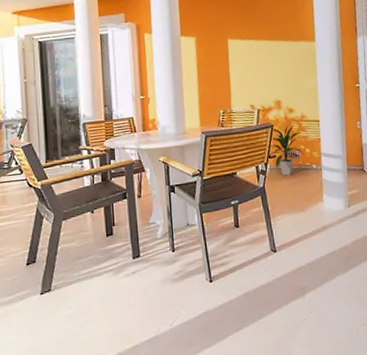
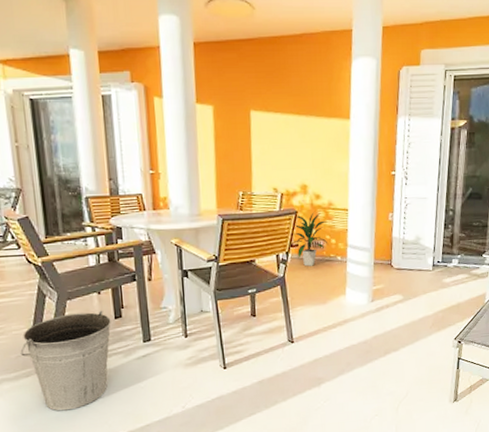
bucket: none [16,229,103,335] -> present [20,310,111,411]

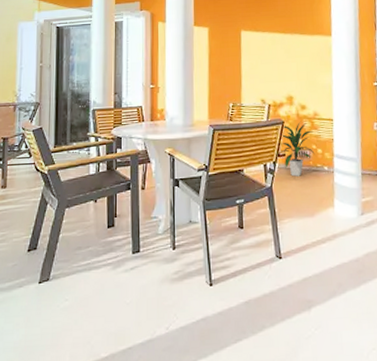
bucket: present [20,310,111,411] -> none [17,219,104,327]

